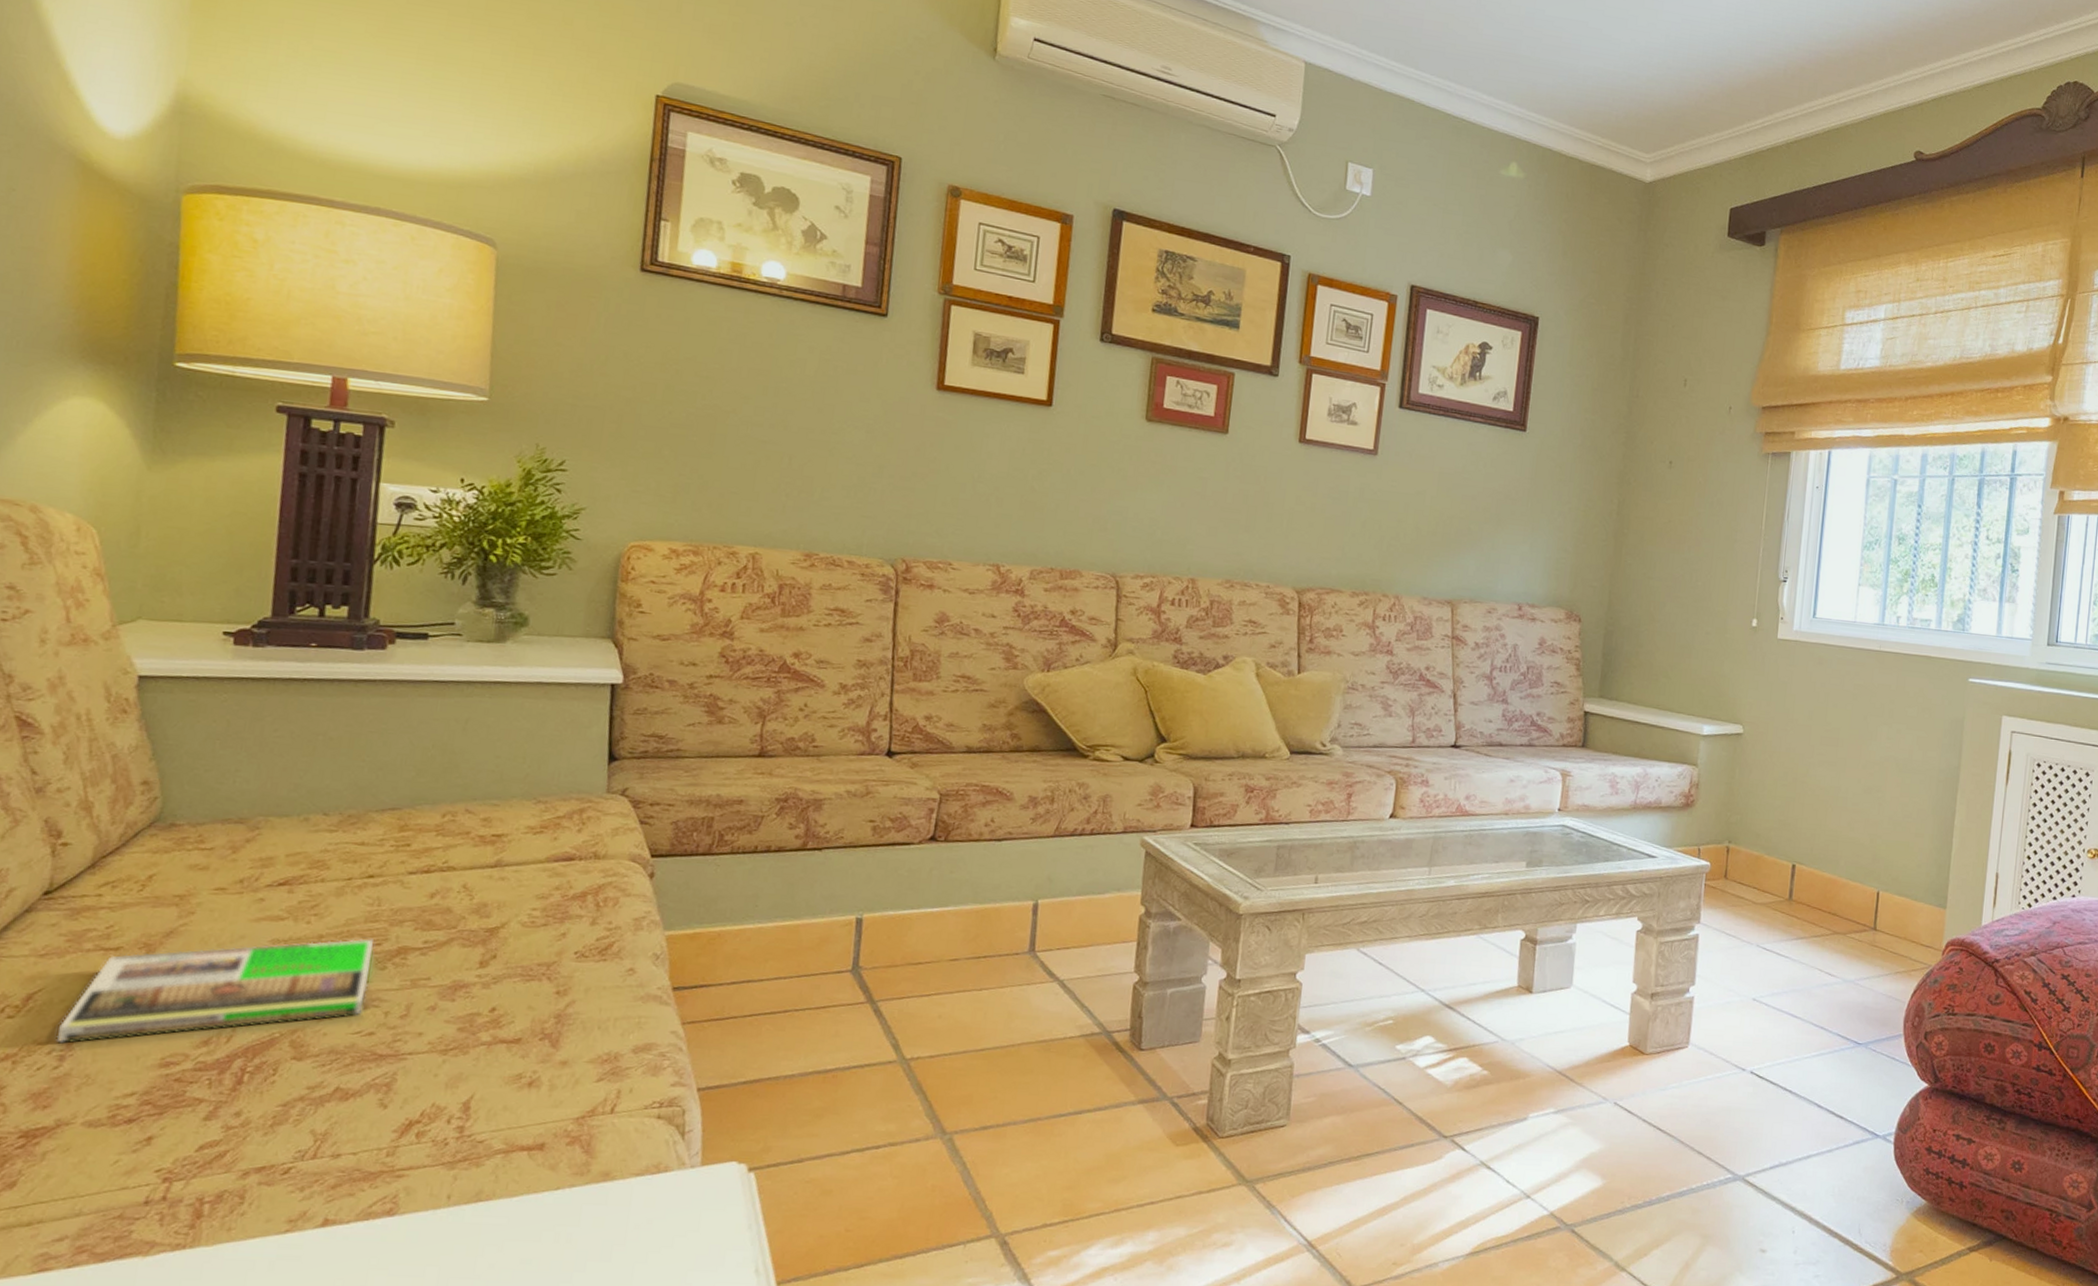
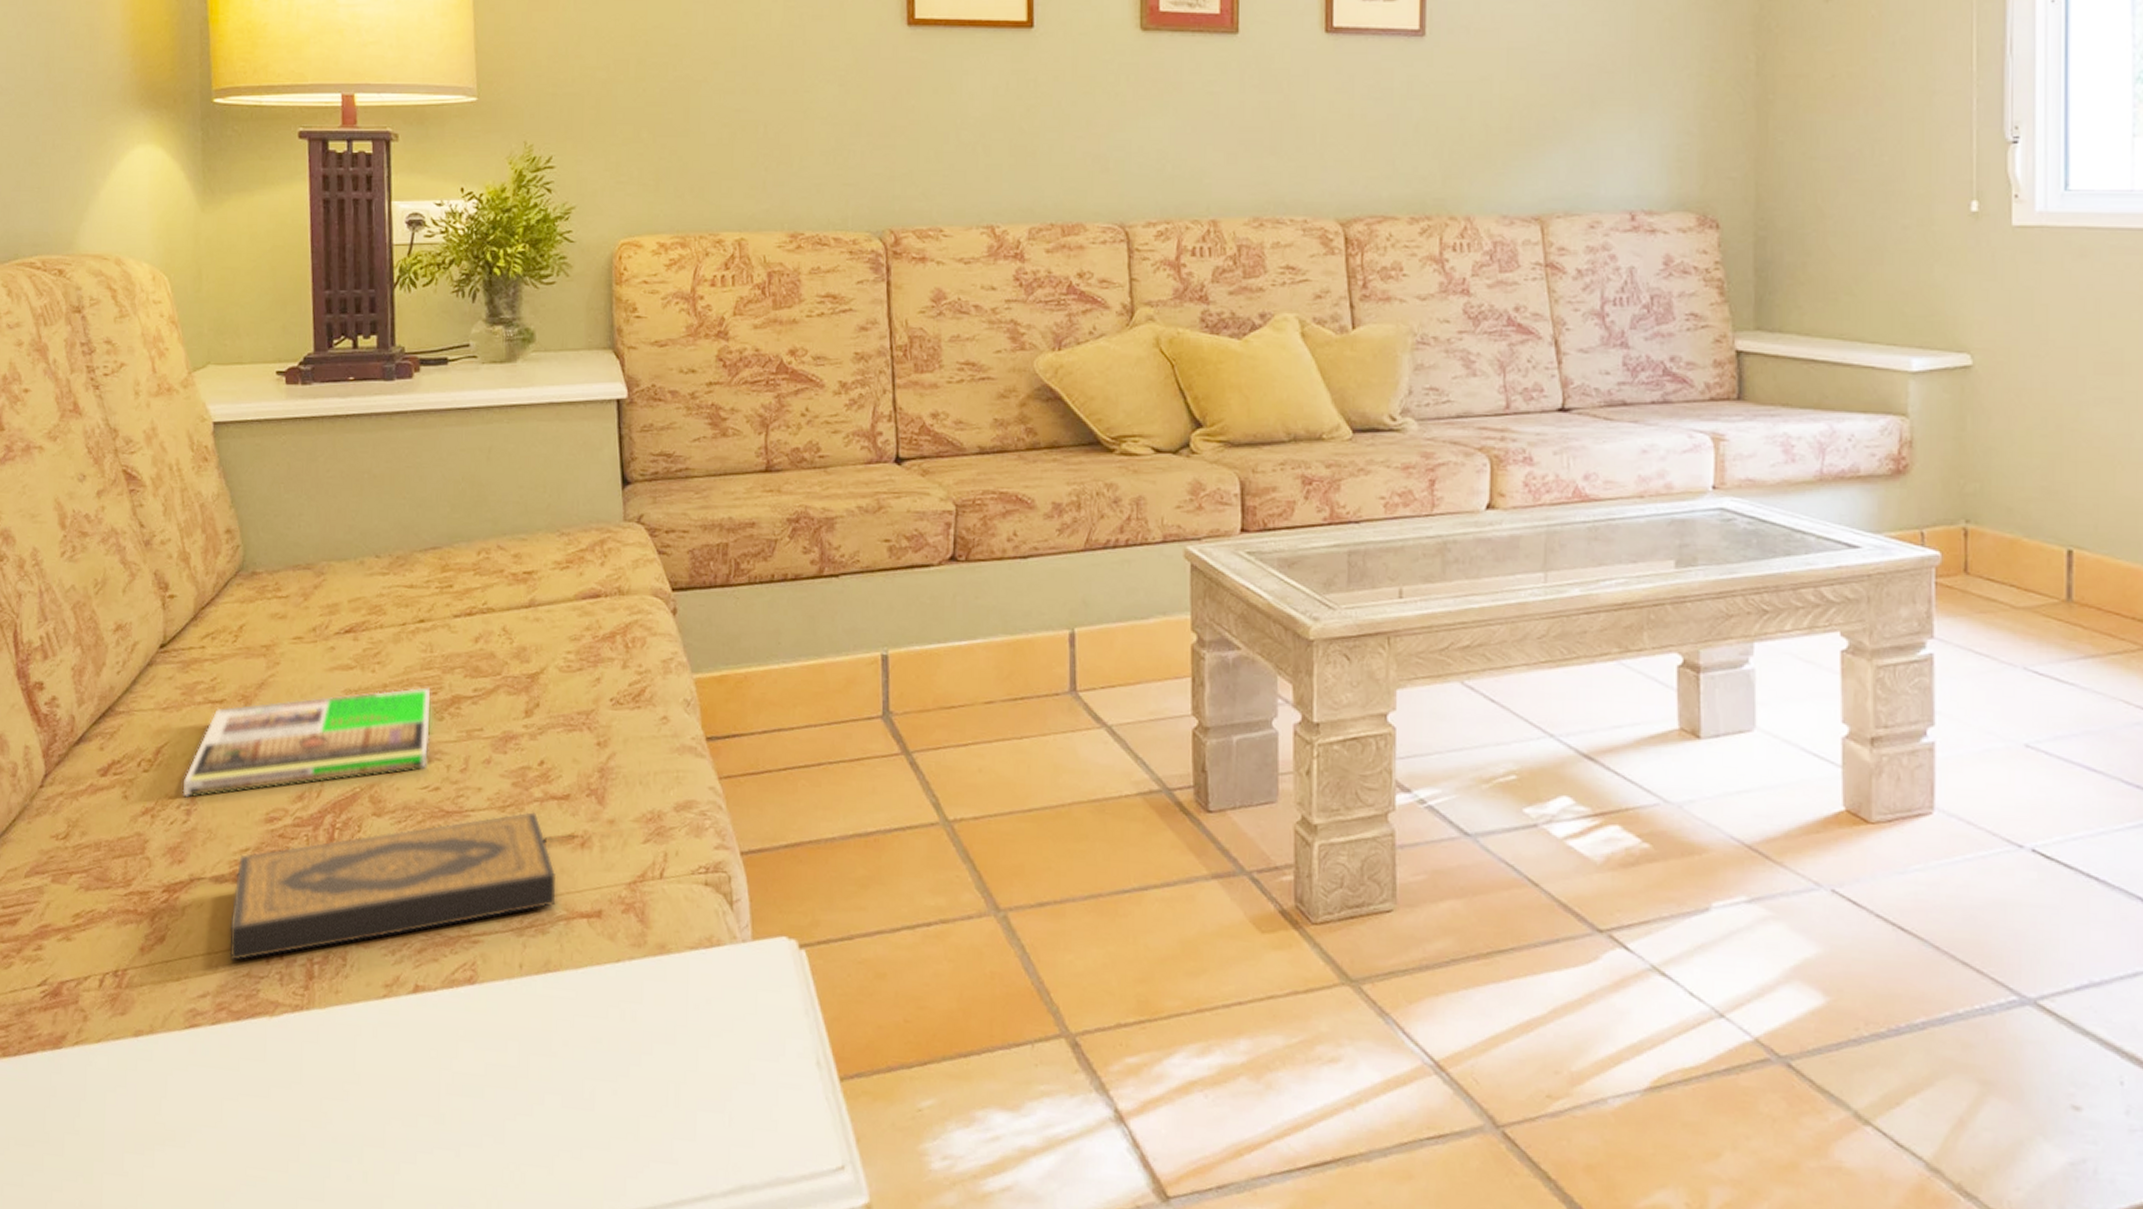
hardback book: none [98,1054,499,1205] -> present [229,812,557,962]

